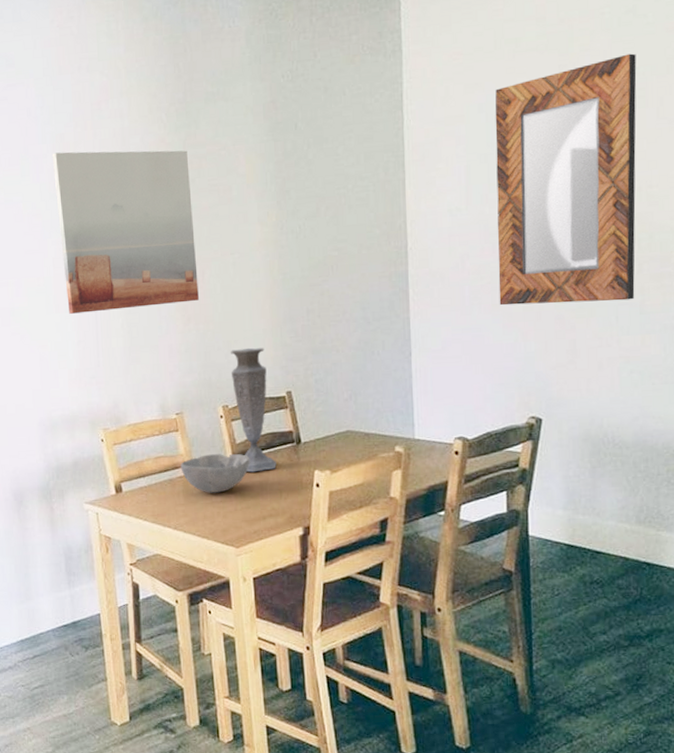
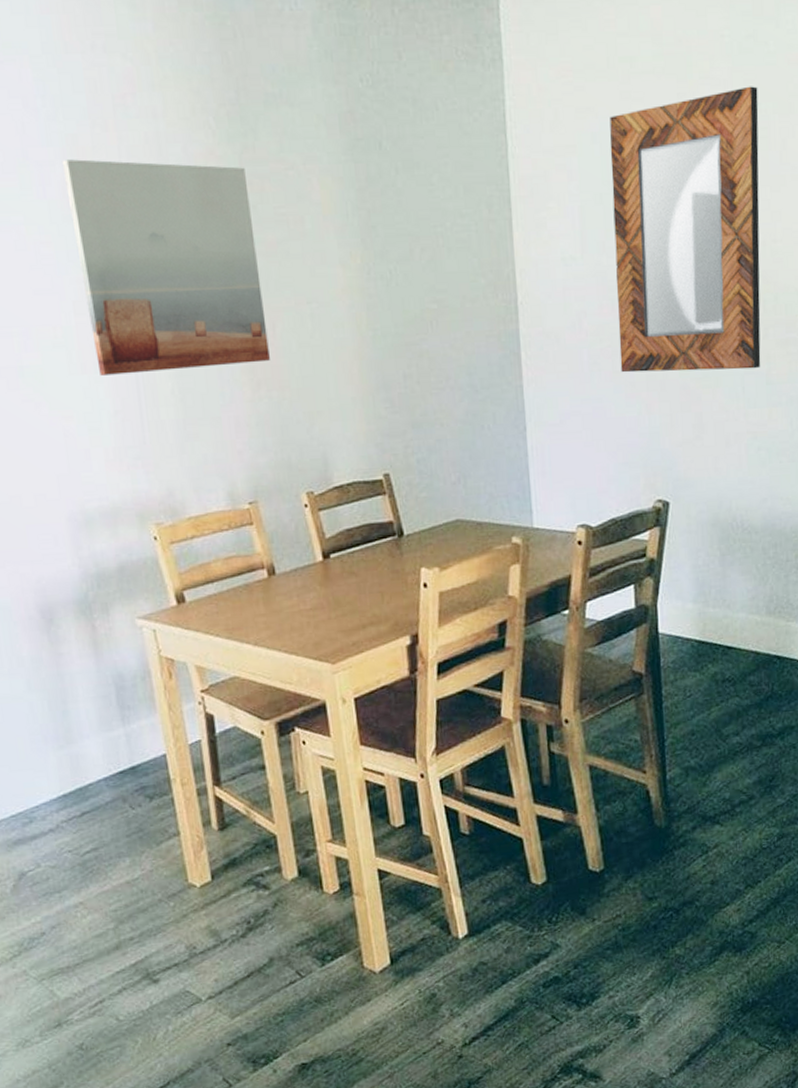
bowl: present [180,453,250,493] -> none [258,550,344,600]
vase: present [230,347,276,473] -> none [312,420,376,573]

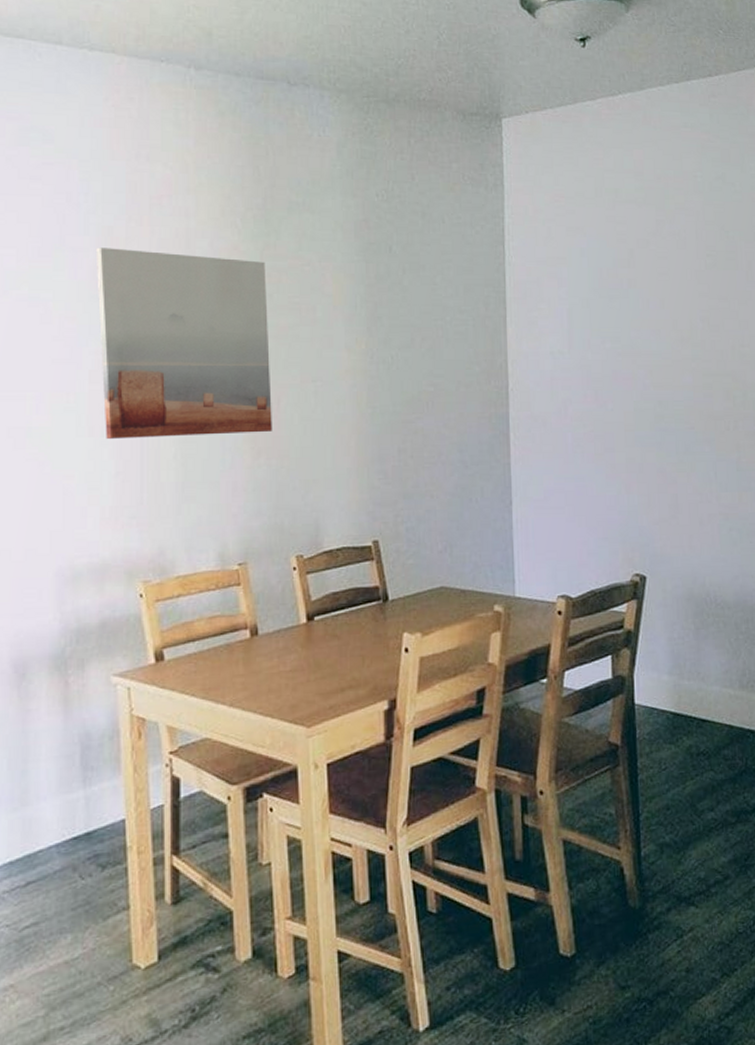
home mirror: present [609,86,761,373] -> none [596,217,732,457]

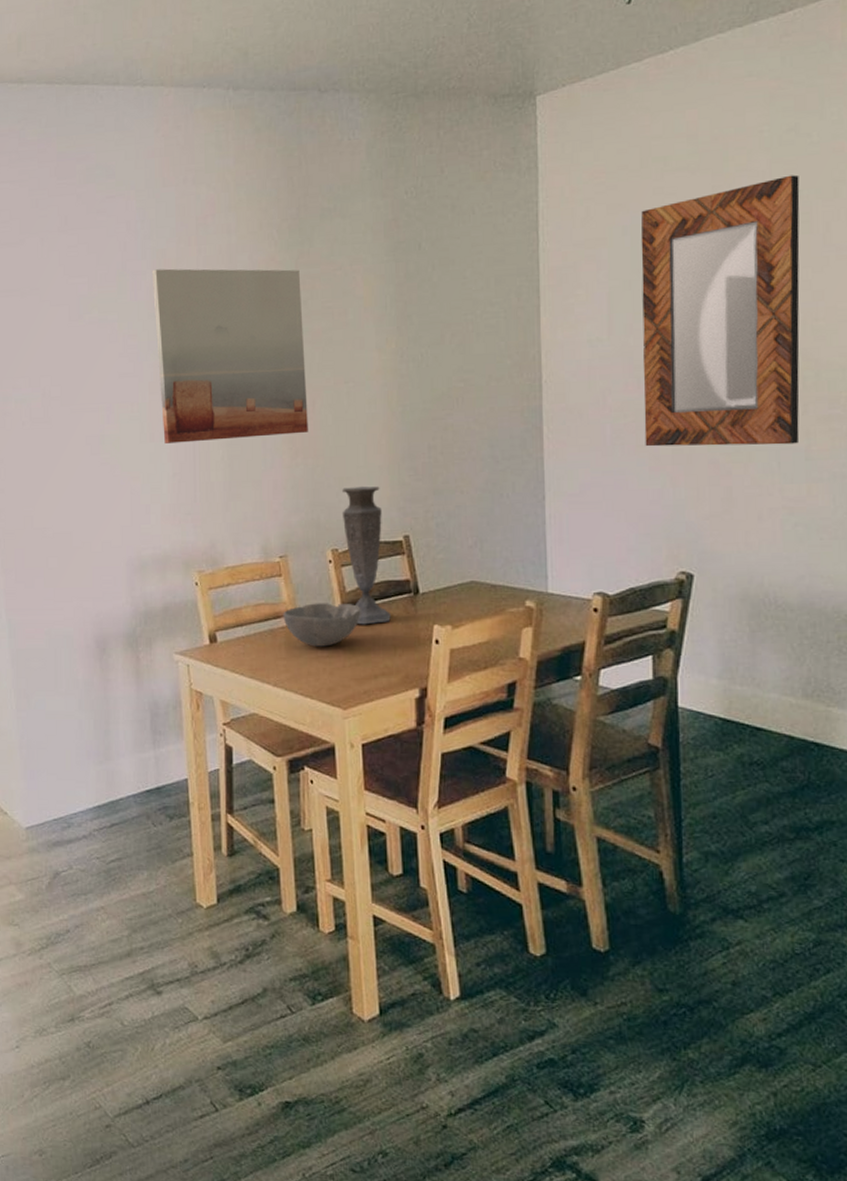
bowl: none [241,612,327,661] -> present [283,603,361,647]
vase: none [307,489,359,636] -> present [341,486,391,625]
home mirror: none [596,217,732,457] -> present [640,175,800,447]

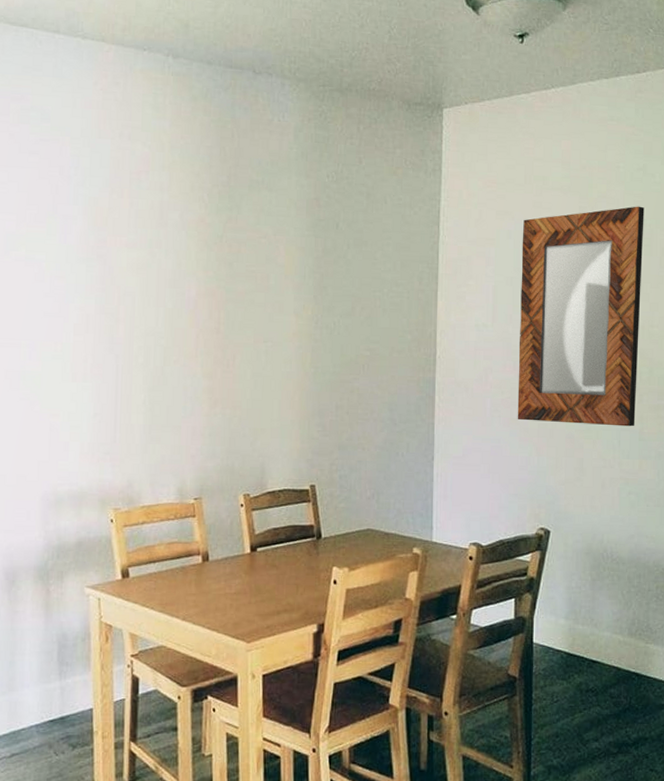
wall art: present [151,268,308,443] -> none [82,216,228,385]
bowl: present [283,603,361,647] -> none [195,543,268,584]
vase: present [341,486,391,625] -> none [255,437,295,565]

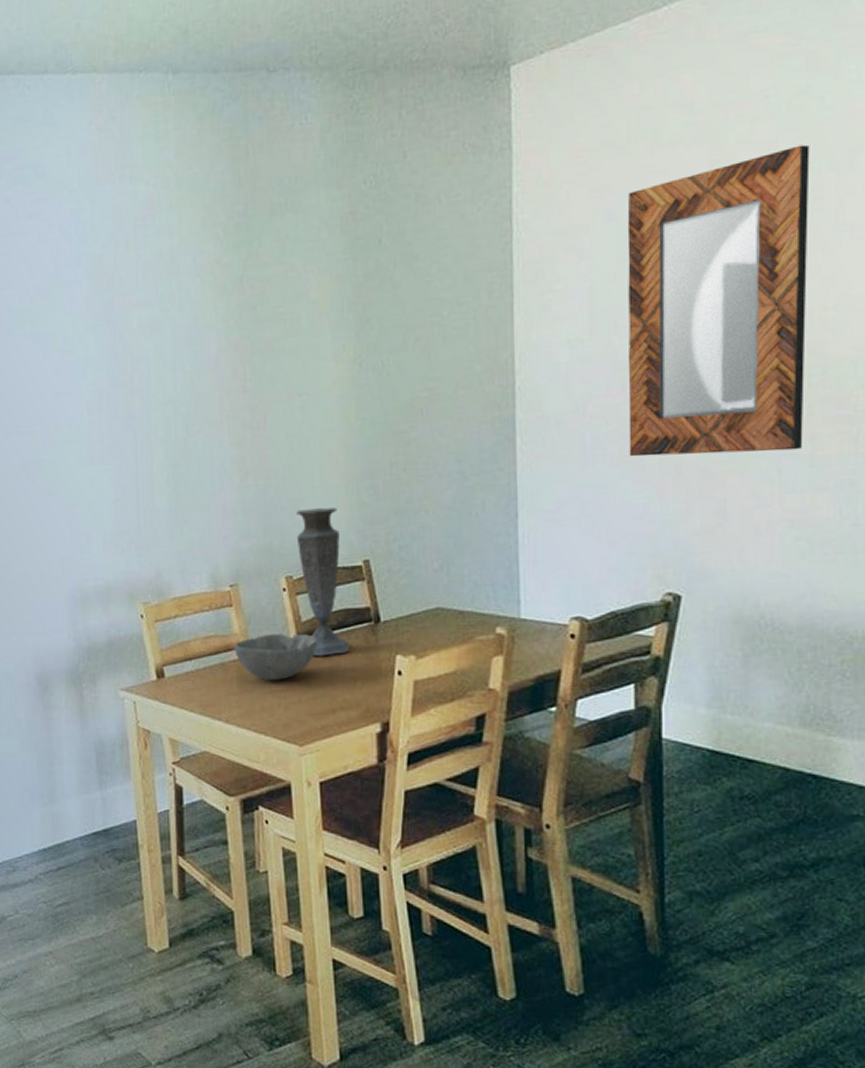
bowl: none [195,543,268,584] -> present [234,633,318,681]
vase: none [255,437,295,565] -> present [295,507,350,657]

